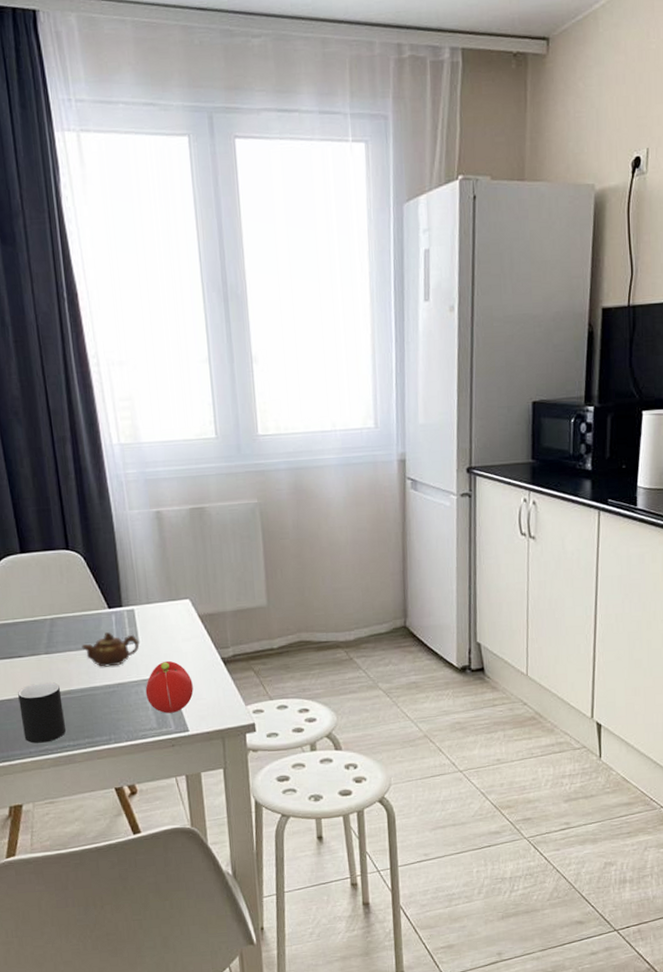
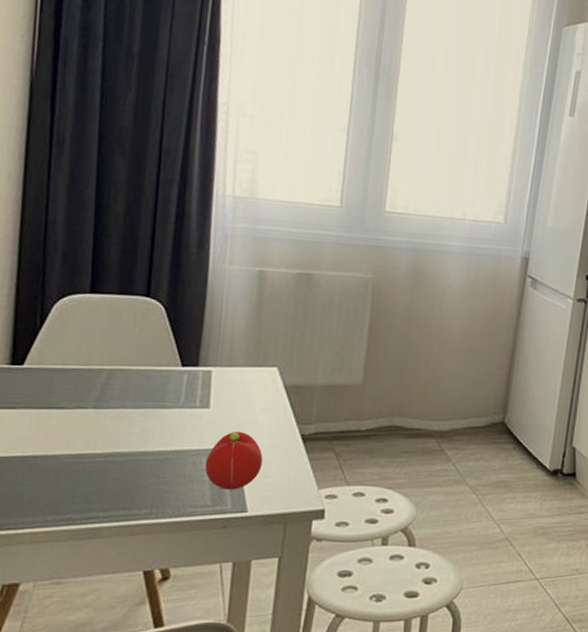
cup: present [18,681,66,743] -> none [42,440,103,511]
teapot: present [82,632,140,667] -> none [140,392,210,431]

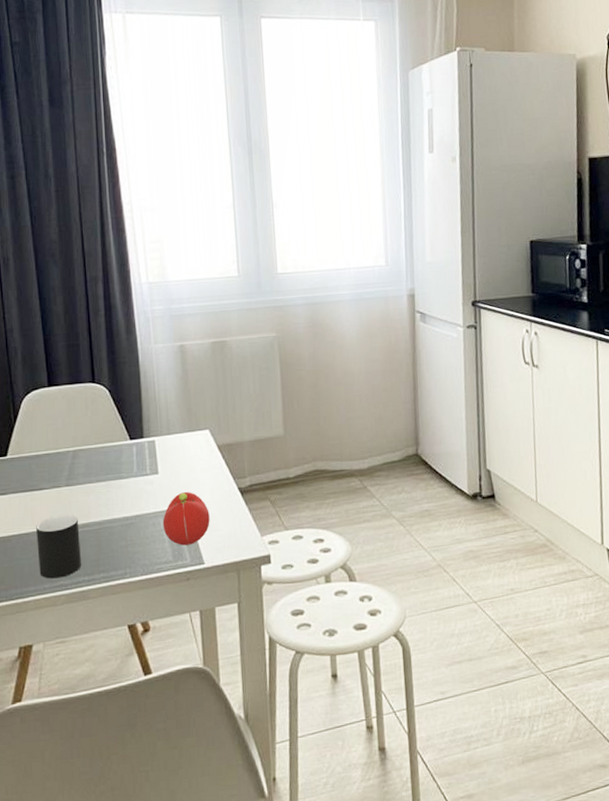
cup: none [42,440,103,511] -> present [36,514,82,579]

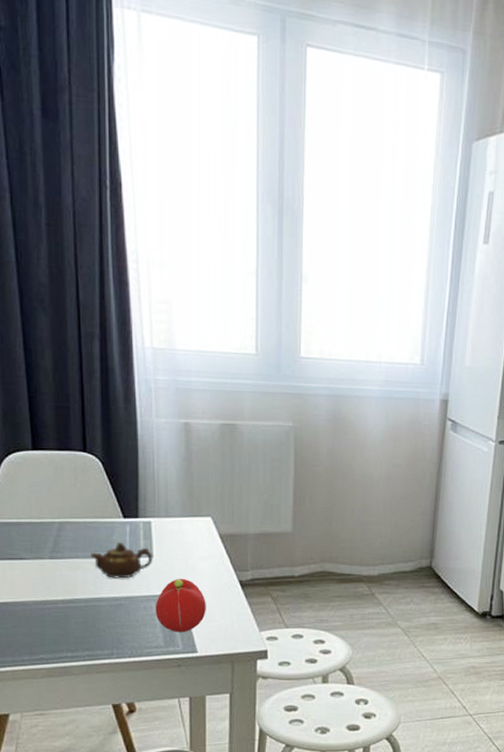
cup: present [36,514,82,579] -> none [15,588,65,651]
teapot: none [102,463,159,499] -> present [90,543,153,579]

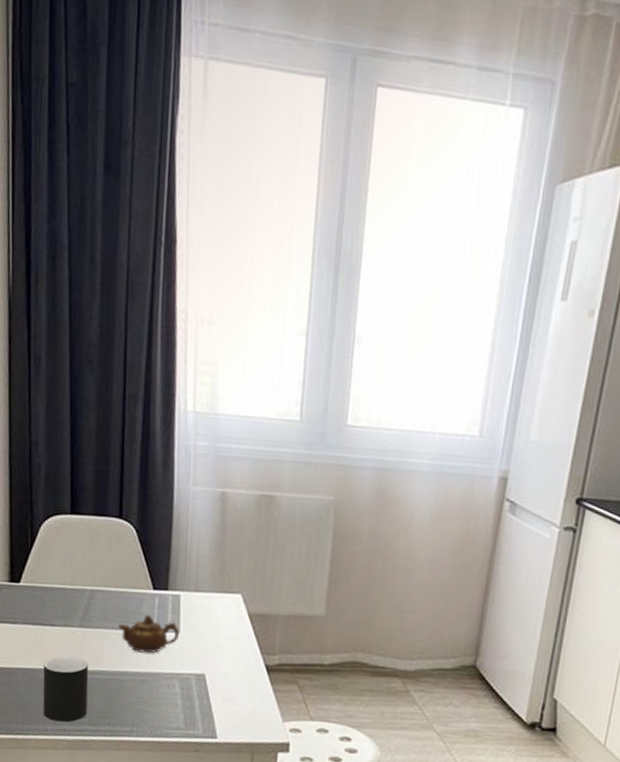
cup: none [15,588,65,651] -> present [43,656,89,722]
fruit: present [155,578,206,632] -> none [177,657,230,716]

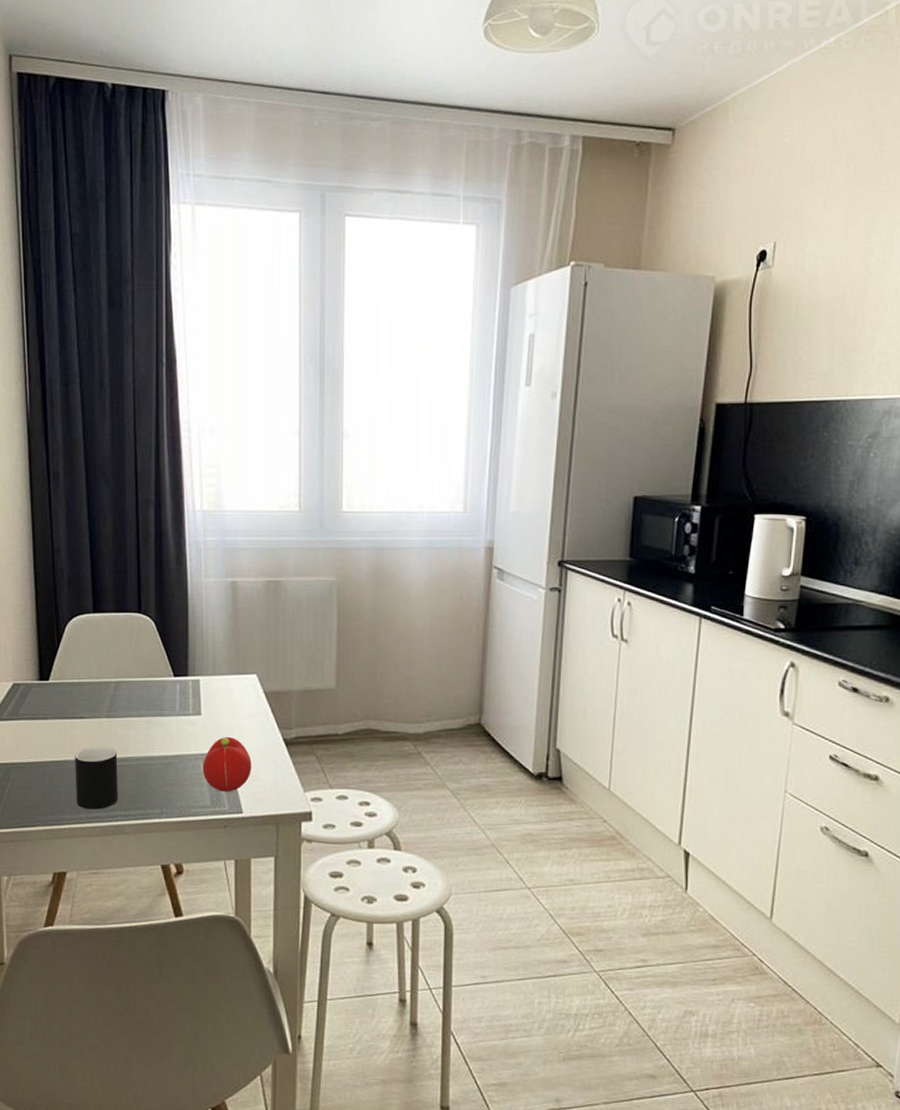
teapot: present [118,615,180,654] -> none [143,701,201,737]
fruit: none [177,657,230,716] -> present [202,736,251,792]

